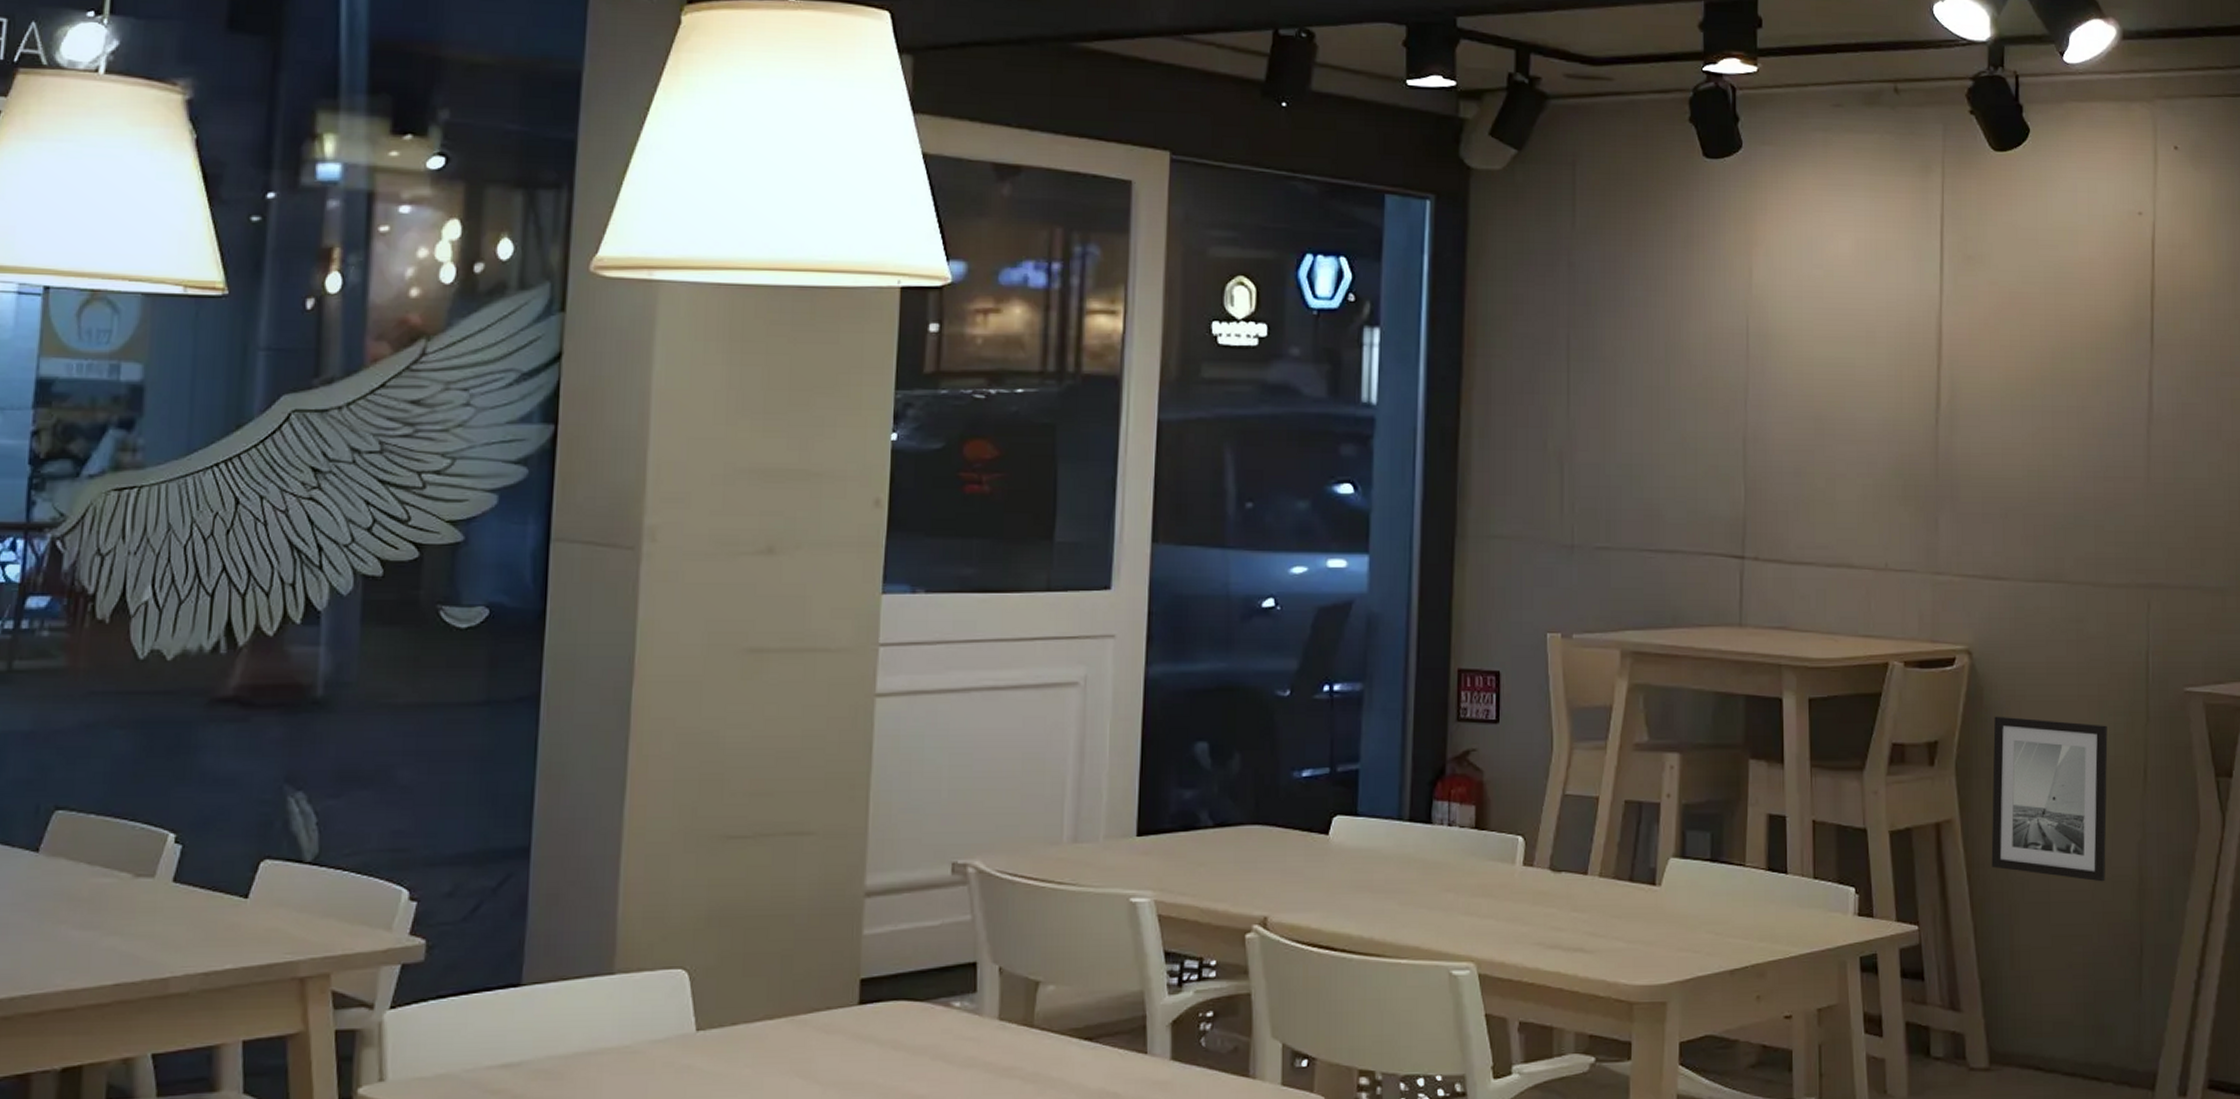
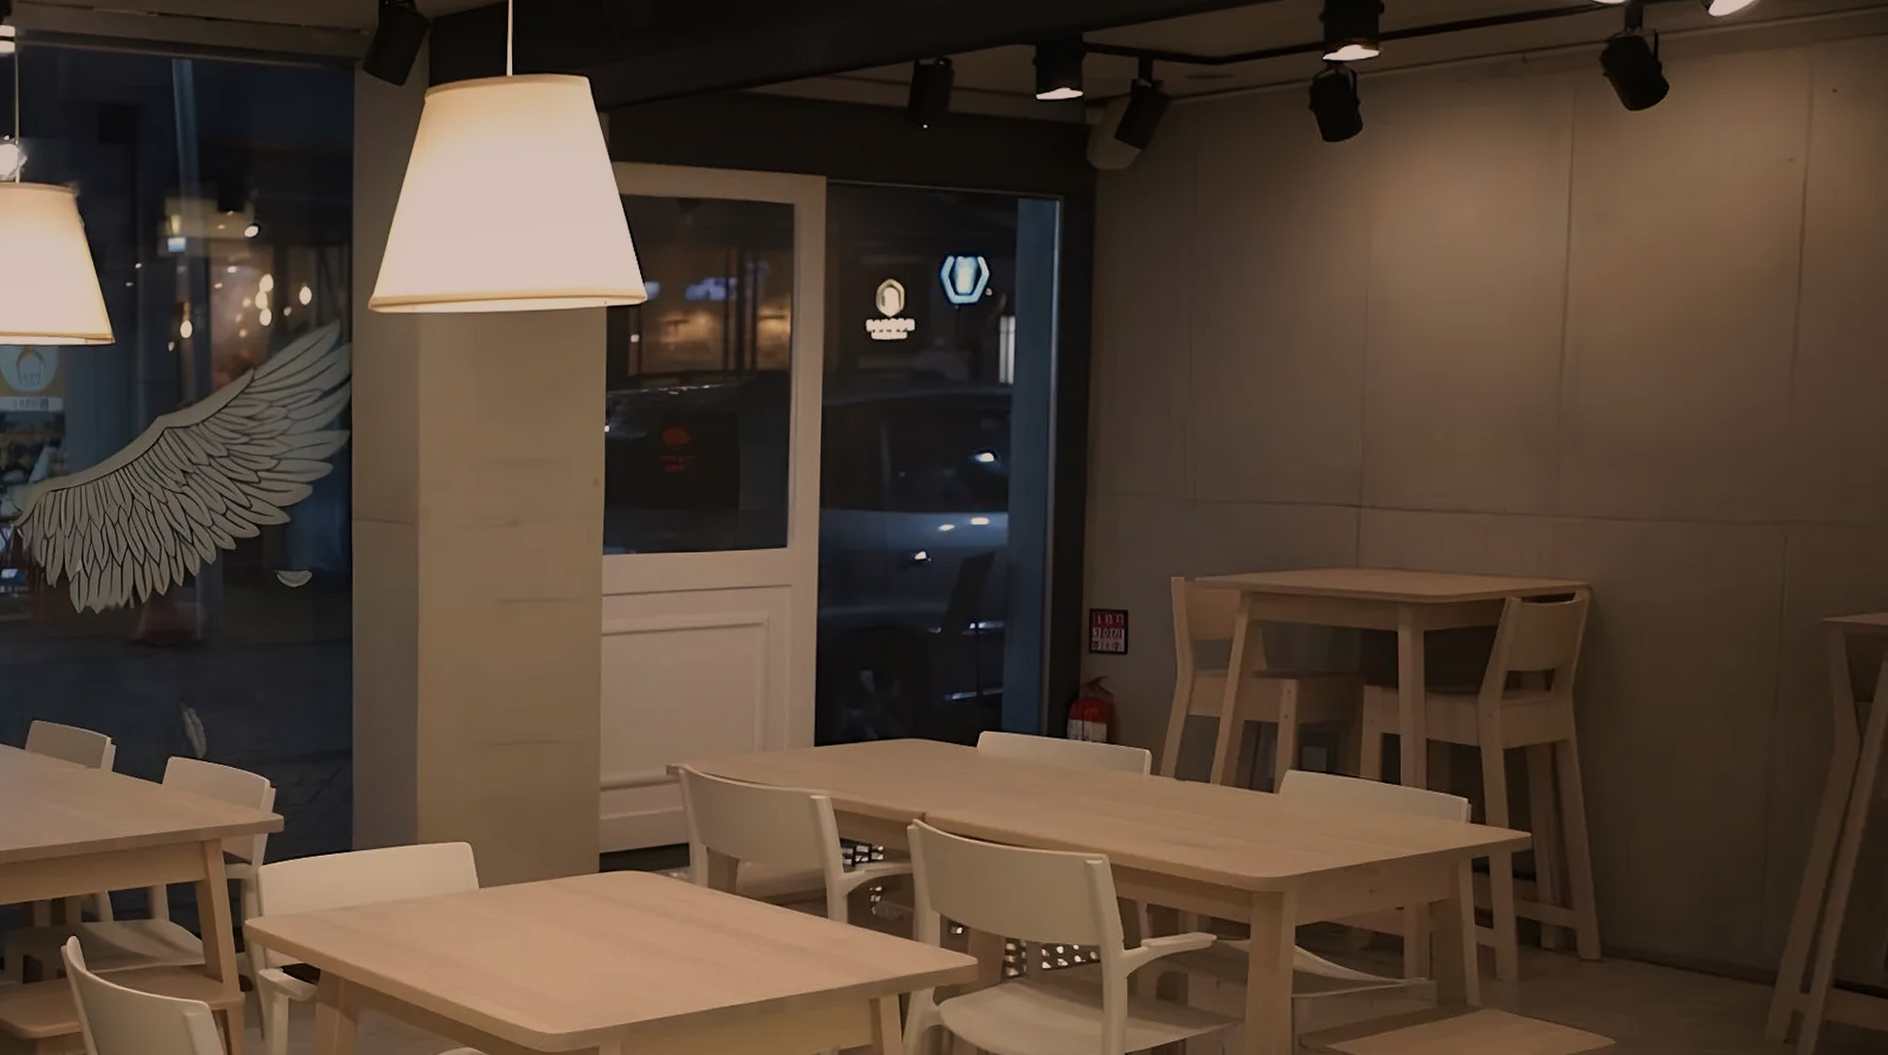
wall art: present [1991,716,2108,882] -> none [1608,645,1736,798]

